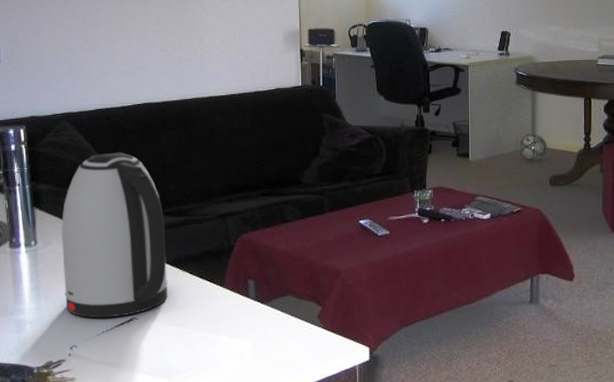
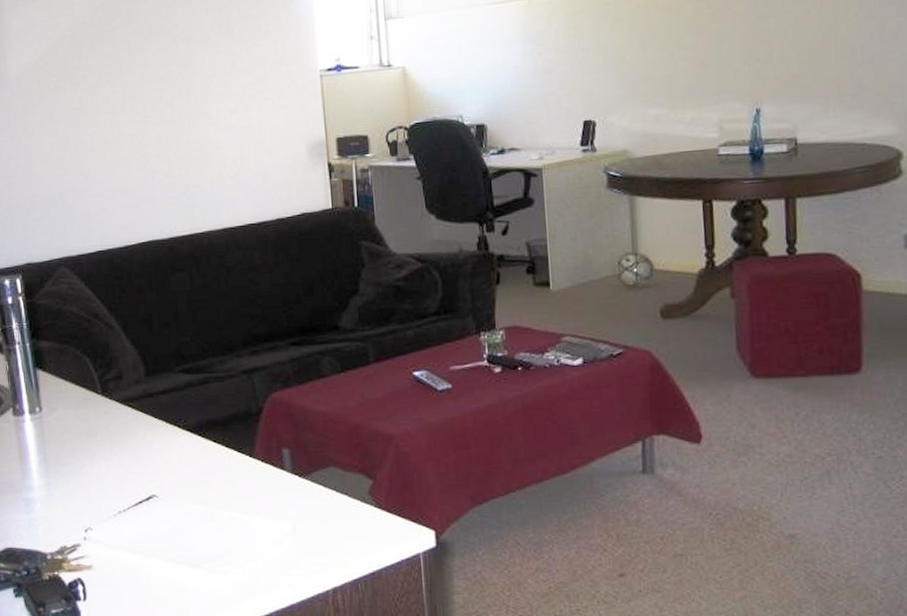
kettle: present [62,152,168,318] -> none [67,300,191,496]

